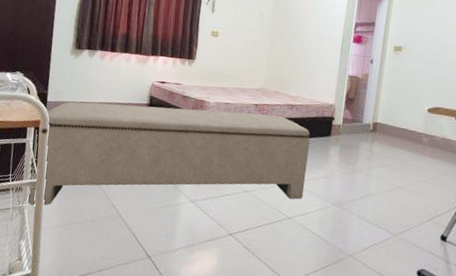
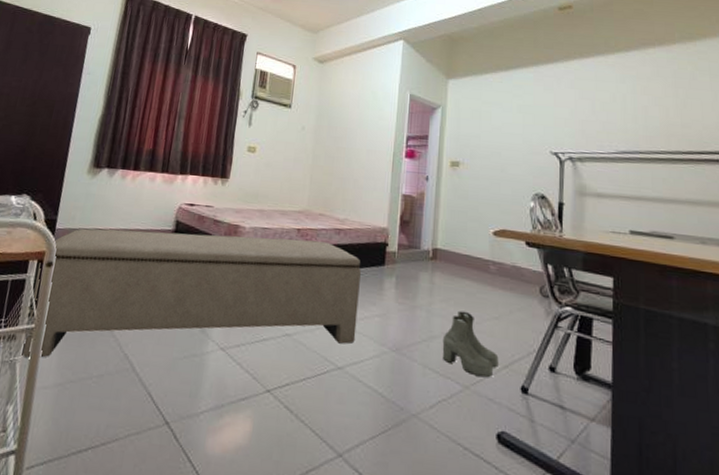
boots: none [376,174,424,228] -> present [442,311,499,378]

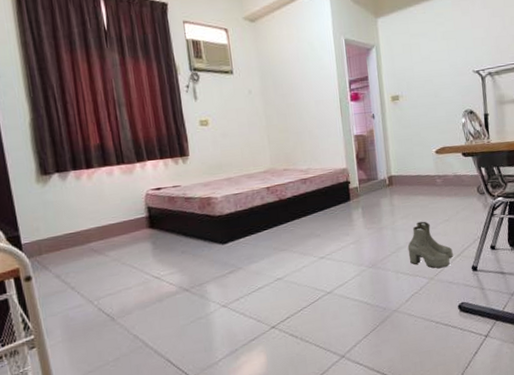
bench: present [23,228,361,358] -> none [15,193,338,366]

